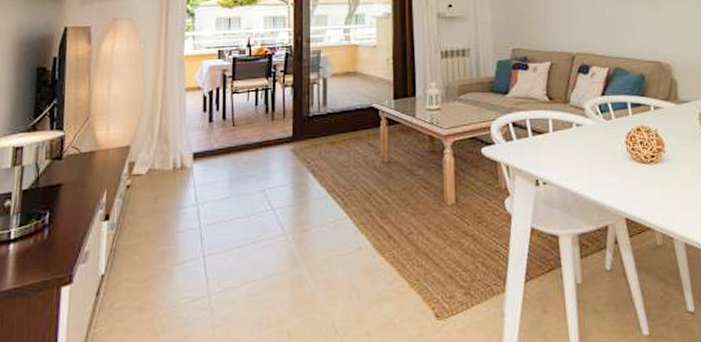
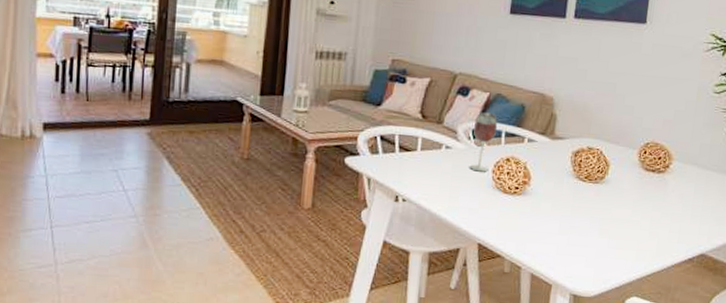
wineglass: none [599,86,623,145] -> present [469,112,498,172]

